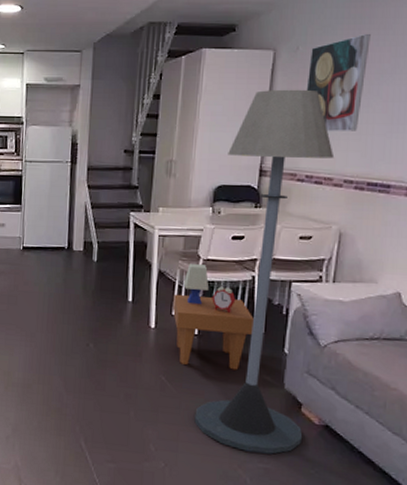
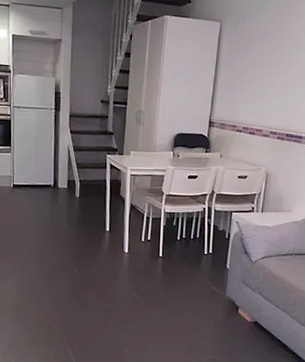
side table: present [172,264,254,370] -> none [141,198,204,284]
floor lamp: present [194,89,335,454] -> none [159,55,264,347]
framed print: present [306,33,371,132] -> none [244,14,291,93]

